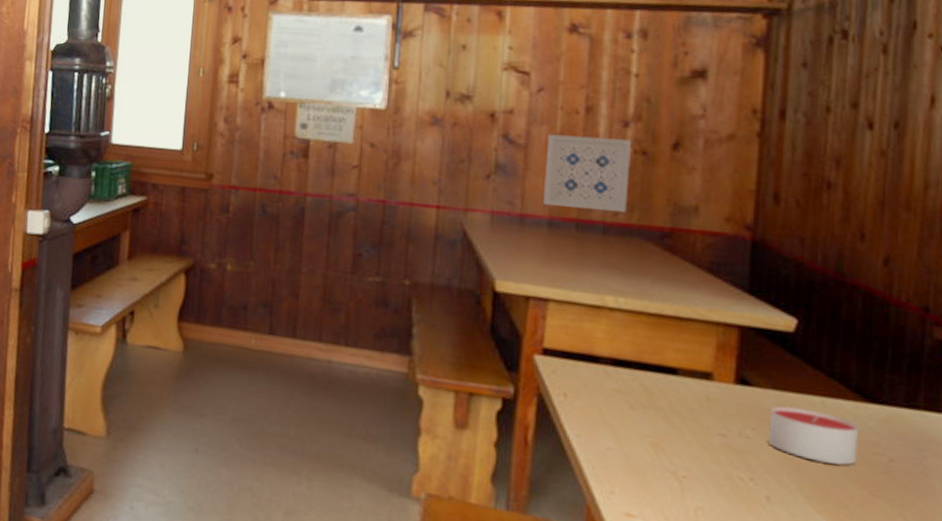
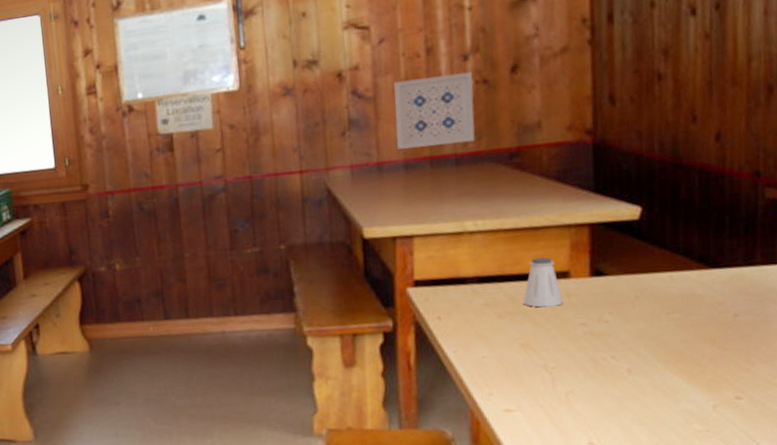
saltshaker: none [659,351,703,409] -> present [523,257,564,308]
candle: present [769,406,858,465] -> none [624,285,705,330]

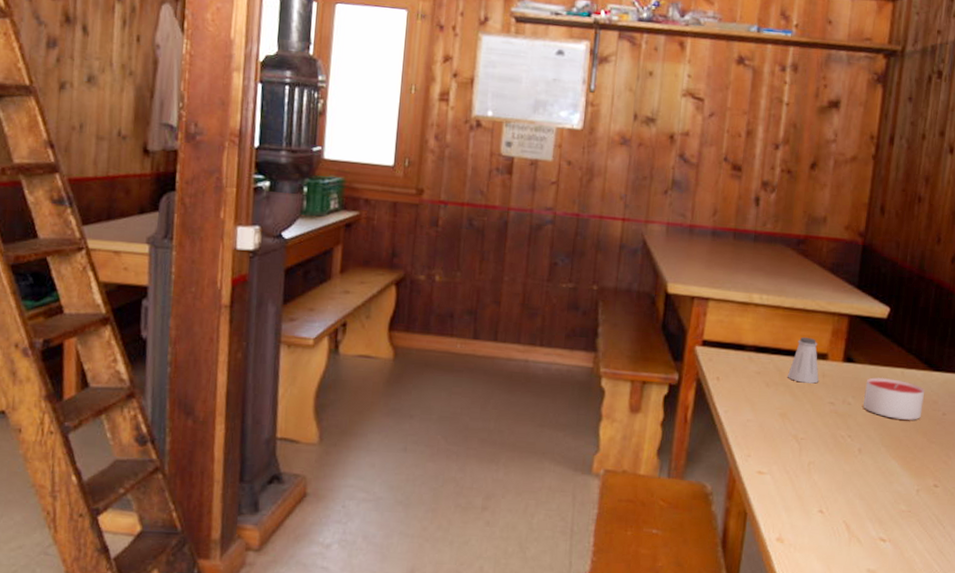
wall art: present [394,72,475,149] -> none [709,154,780,223]
candle: none [624,285,705,330] -> present [863,377,924,420]

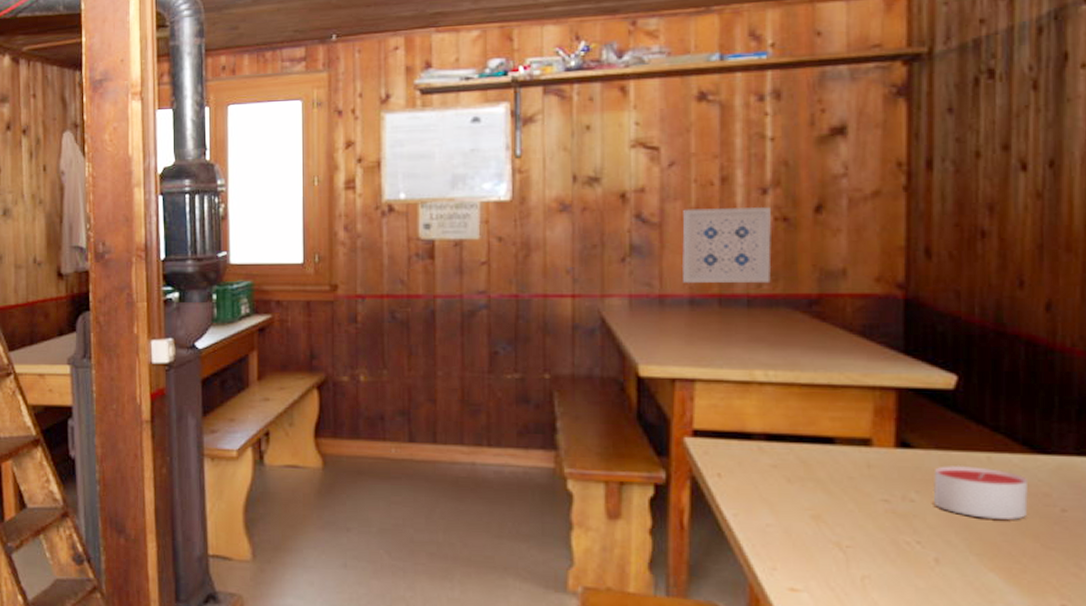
wall art: none [709,154,780,223] -> present [682,207,771,284]
saltshaker: present [788,337,820,384] -> none [817,420,864,477]

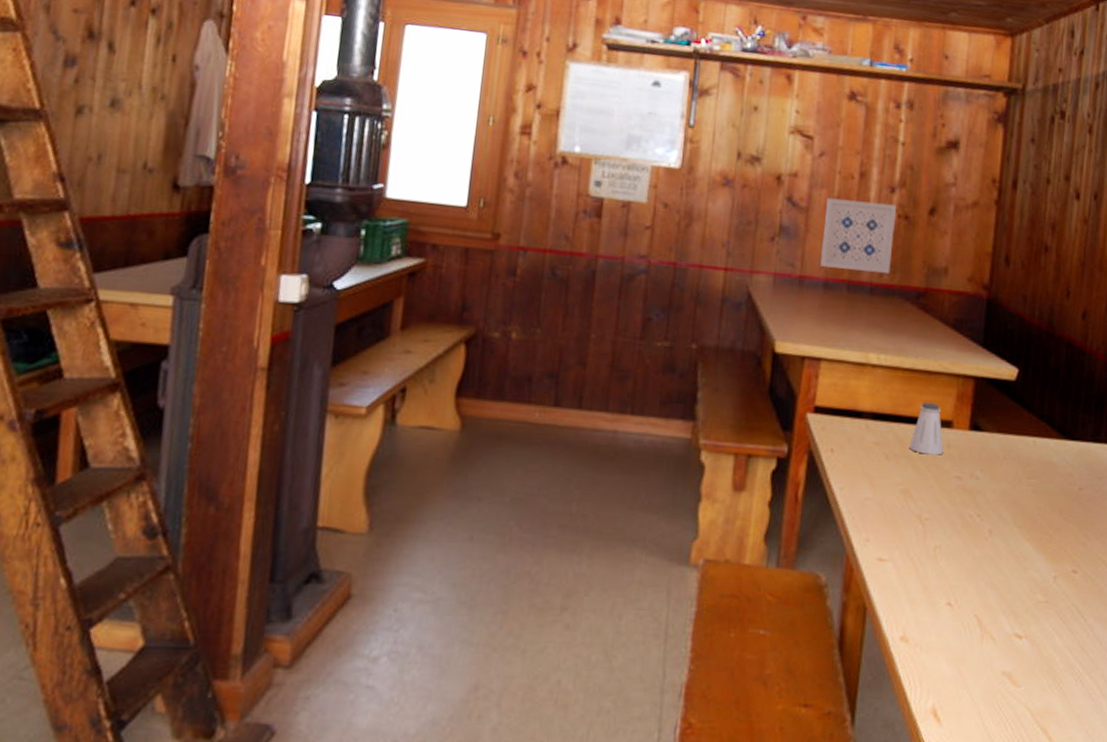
saltshaker: none [817,420,864,477] -> present [909,402,944,455]
candle: present [934,464,1028,520] -> none [993,447,1058,496]

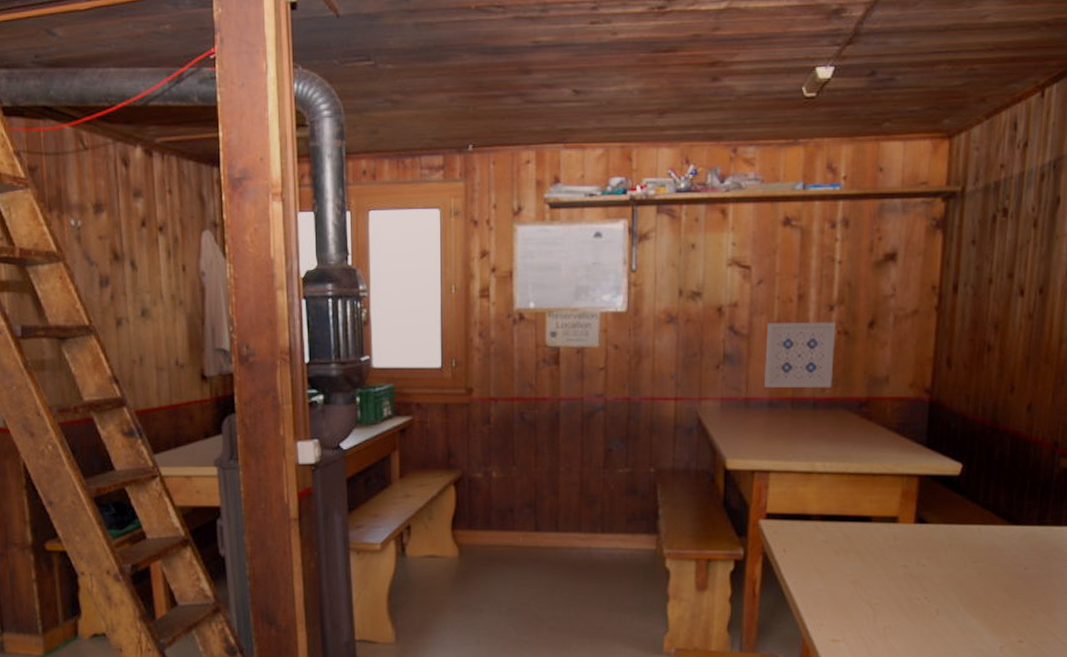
saltshaker: present [909,402,944,455] -> none [857,502,891,548]

